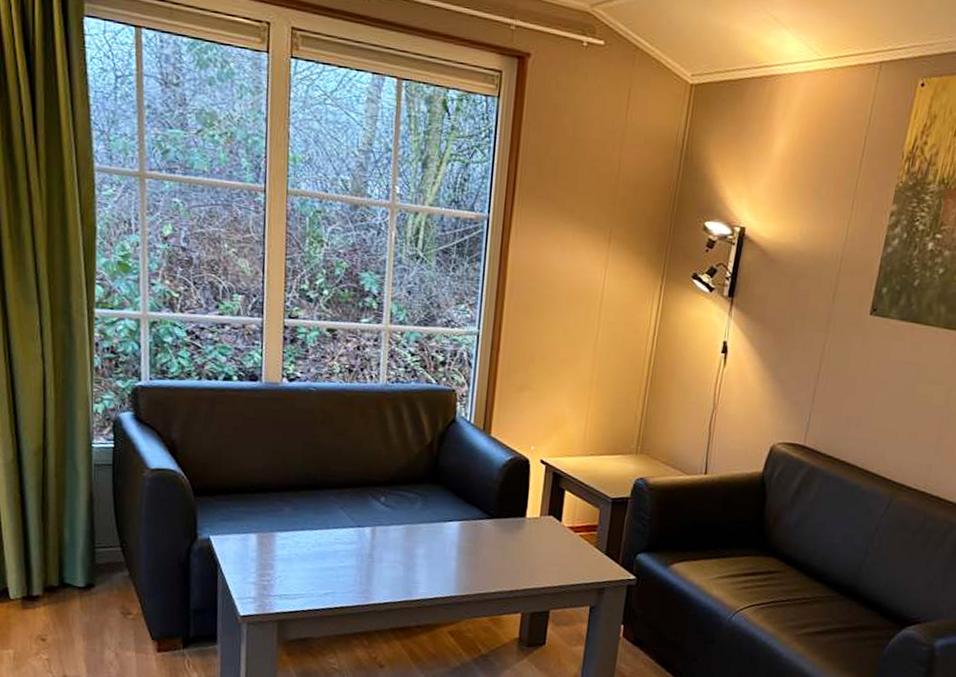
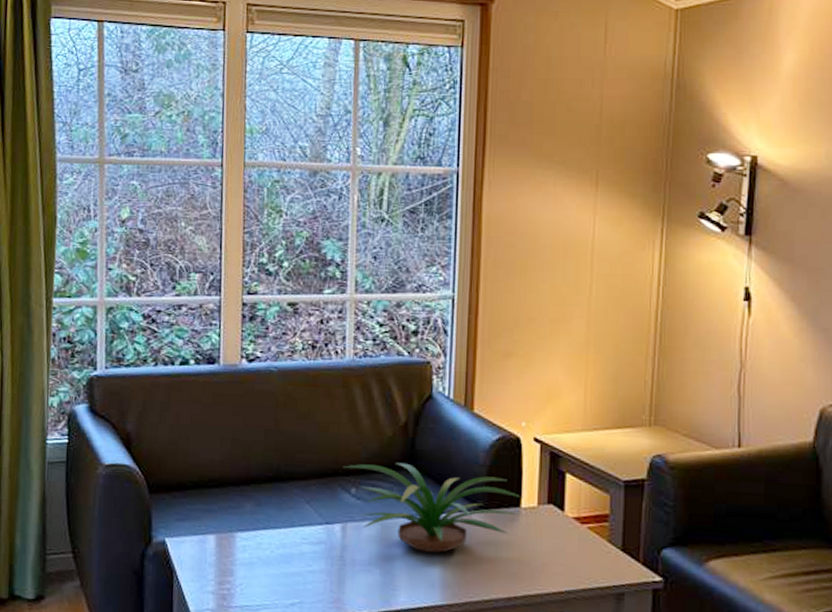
plant: none [374,476,528,554] -> present [343,462,523,553]

